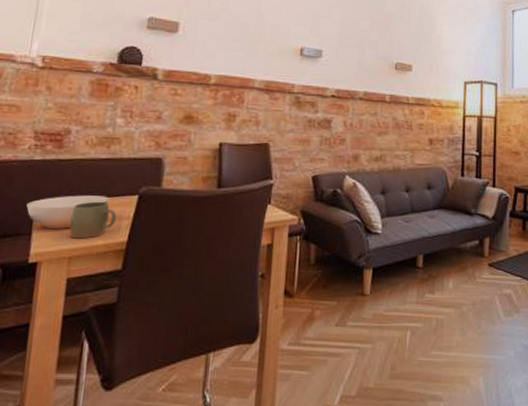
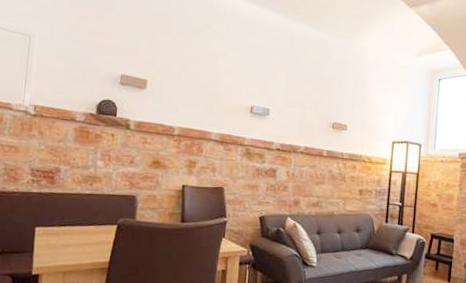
bowl: present [26,195,110,229] -> none [28,222,94,249]
mug: present [69,201,117,239] -> none [63,228,100,258]

